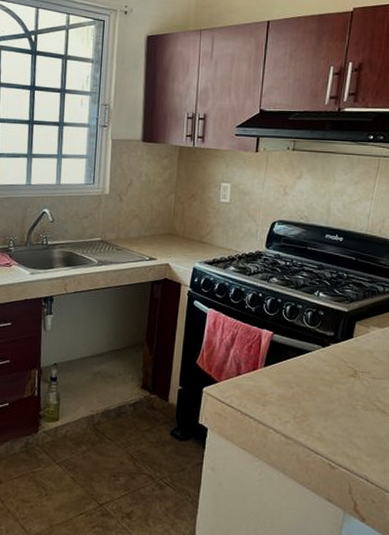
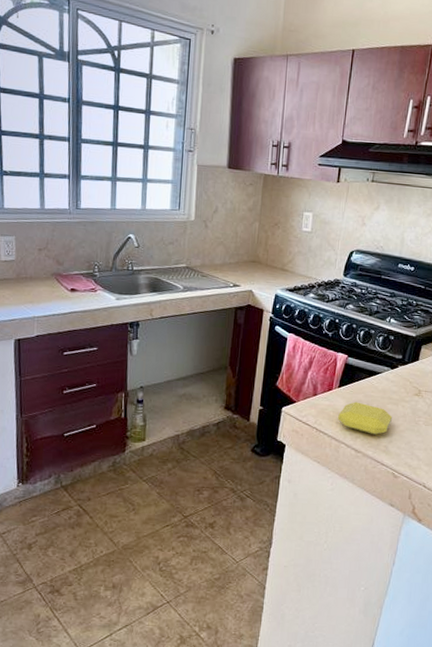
soap bar: none [265,382,326,421] -> present [338,401,393,436]

